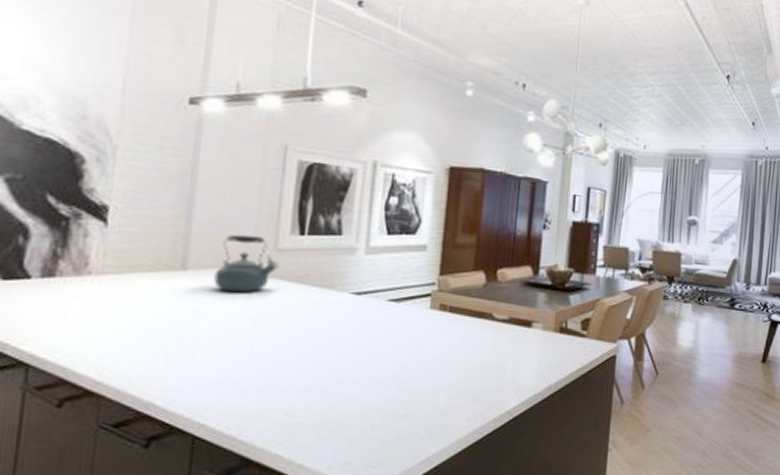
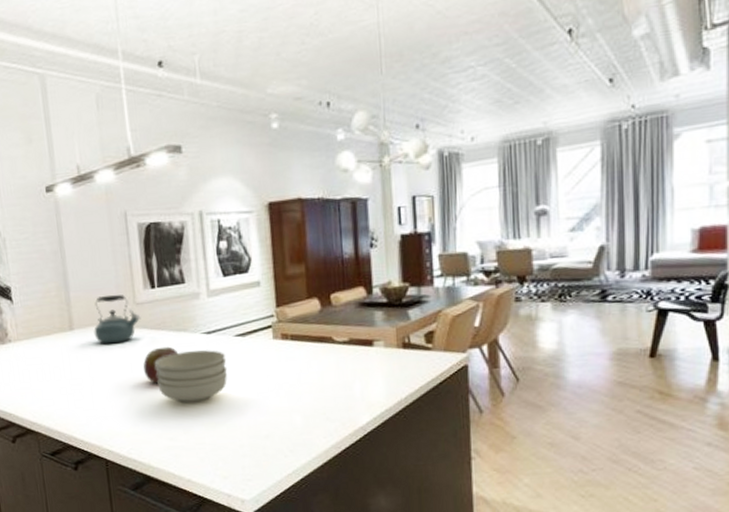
fruit: none [270,303,317,346] -> present [143,346,178,384]
bowl: none [284,311,374,372] -> present [154,350,228,404]

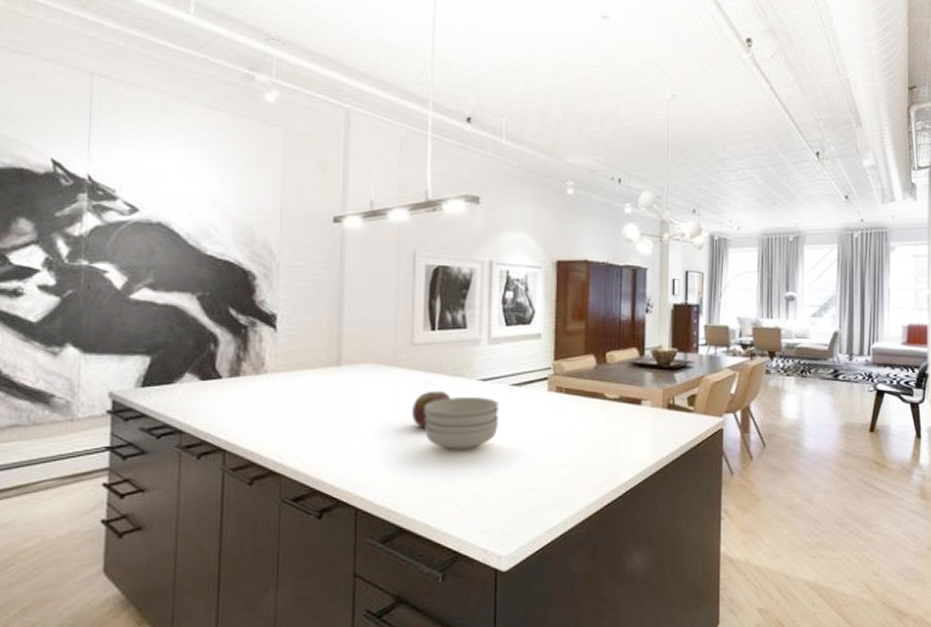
kettle: present [94,294,141,344] -> none [363,332,416,383]

